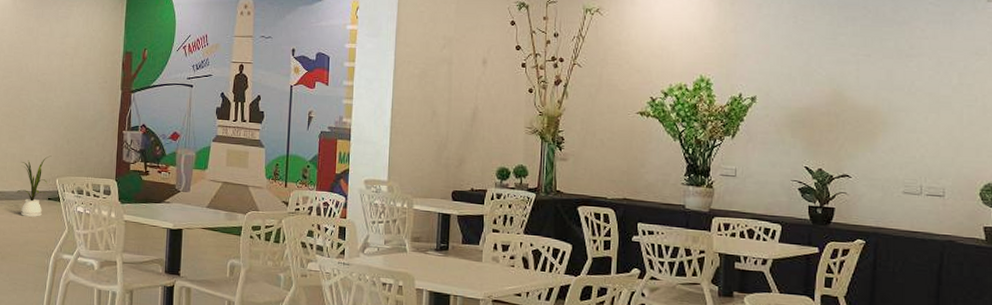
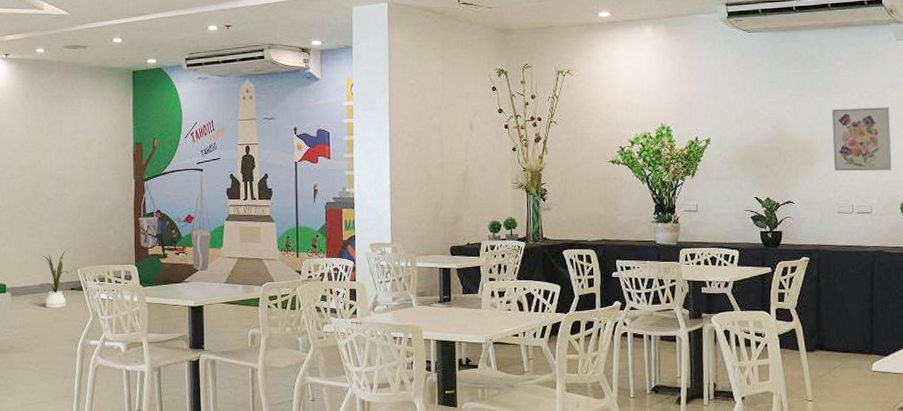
wall art: none [902,74,974,150] -> present [831,107,892,172]

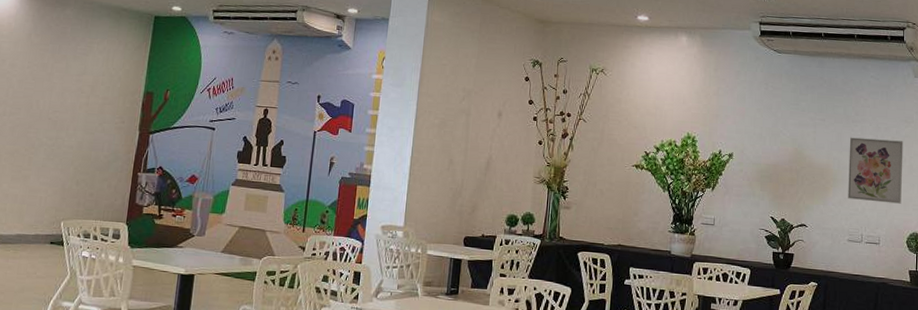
house plant: present [40,248,71,309] -> none [16,197,58,263]

